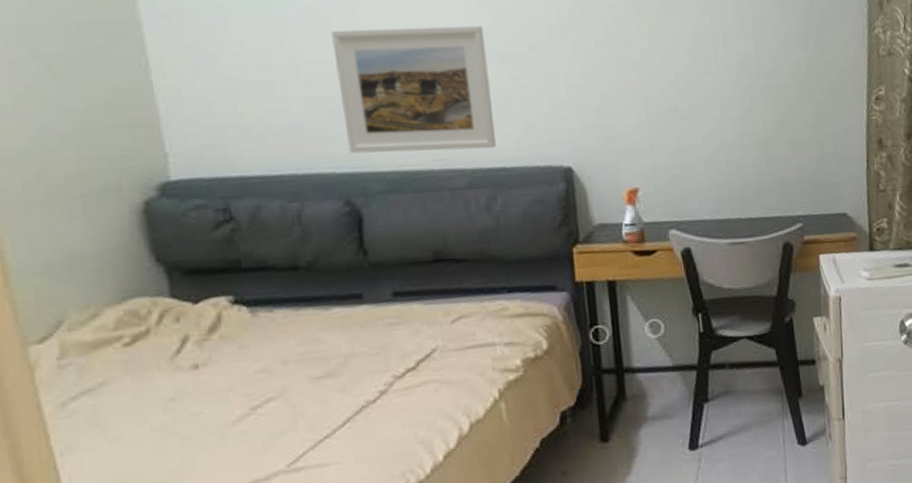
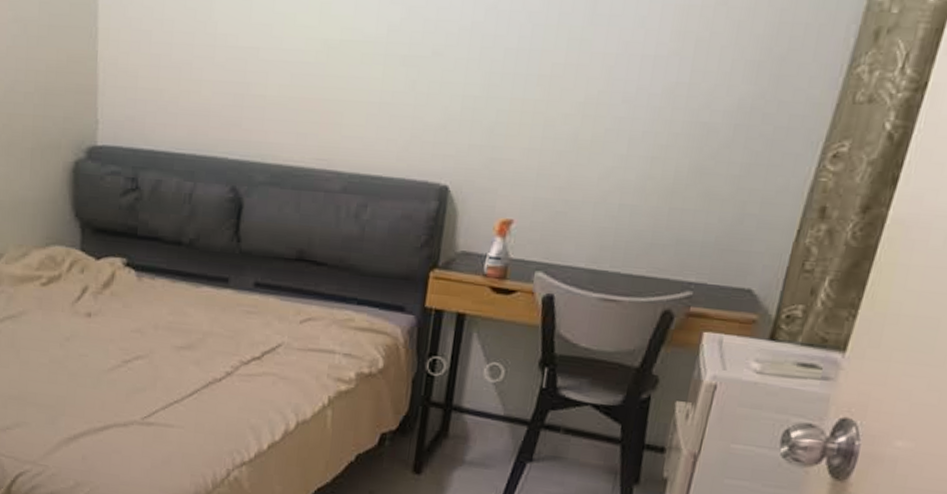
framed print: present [331,25,496,154] -> none [243,15,392,155]

